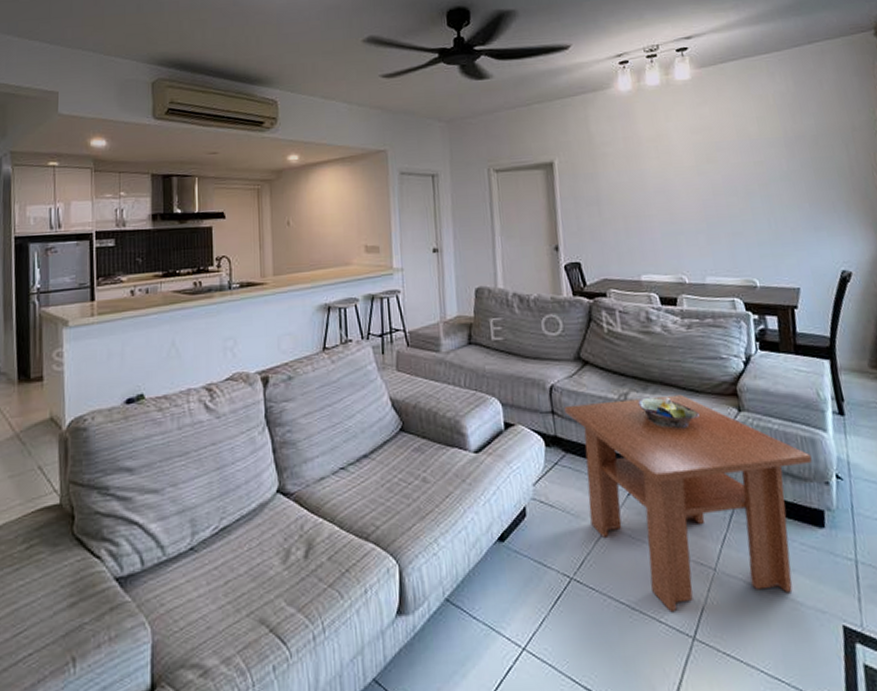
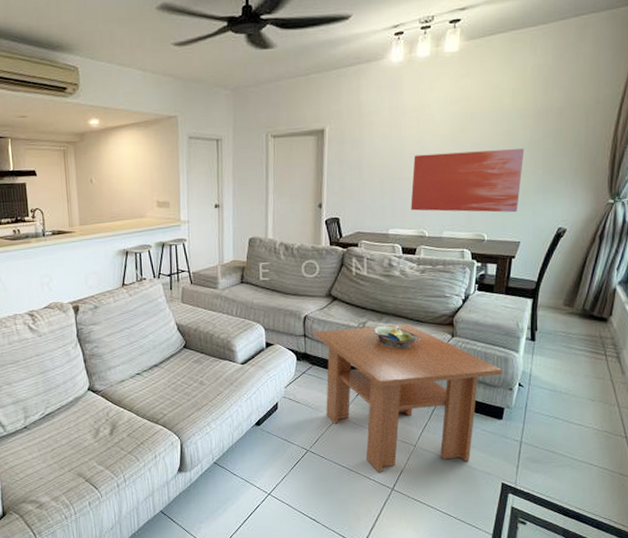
wall art: none [658,180,790,254] -> present [410,149,525,213]

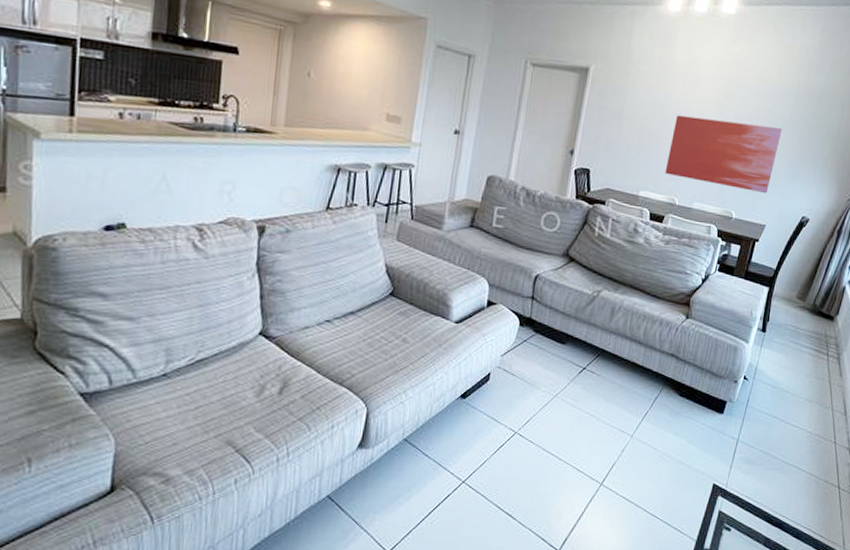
coffee table: present [314,324,502,472] -> none [543,294,731,463]
decorative bowl: present [373,325,420,349] -> none [607,297,655,326]

